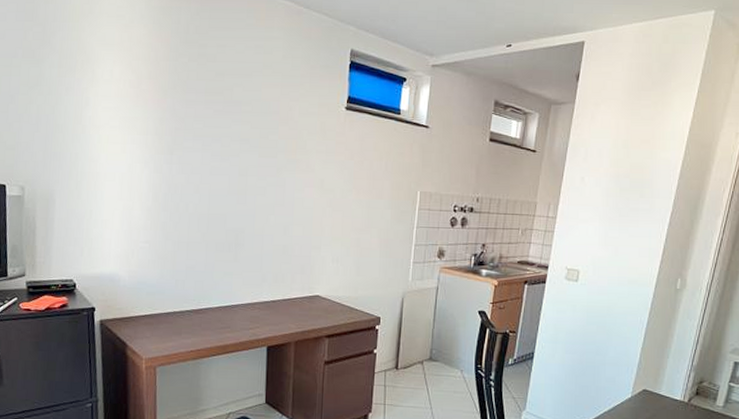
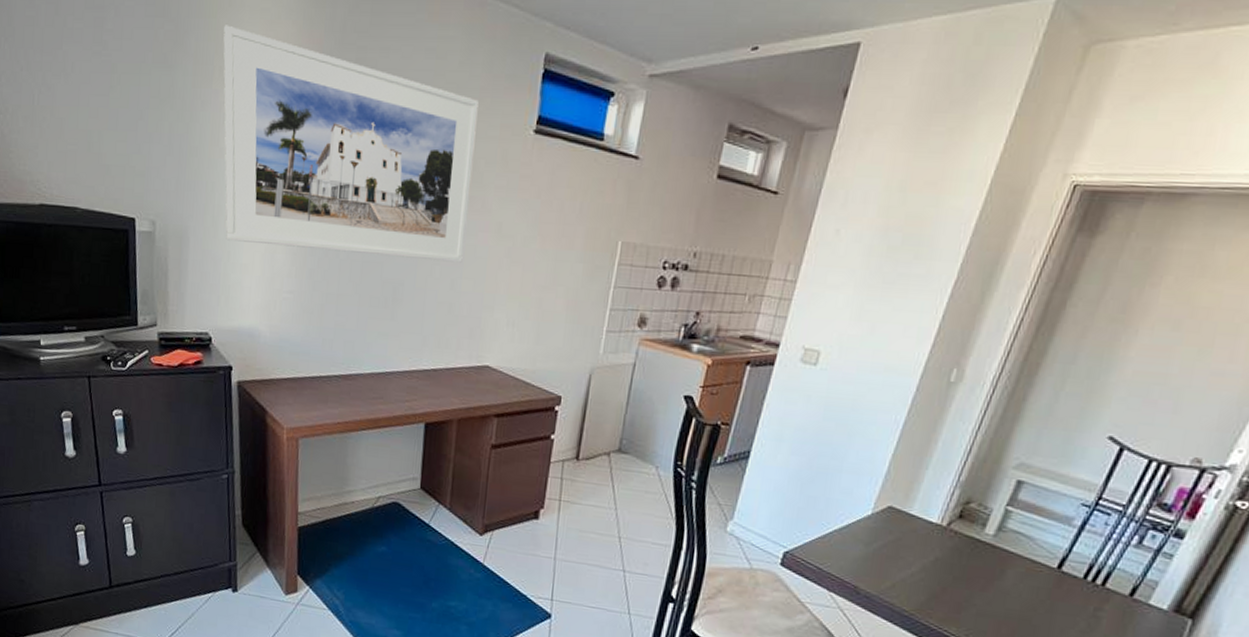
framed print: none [85,28,300,213] -> present [223,25,479,263]

